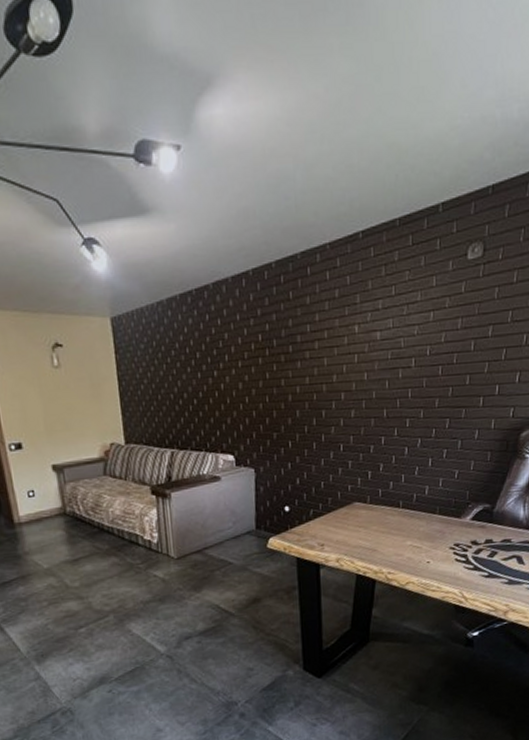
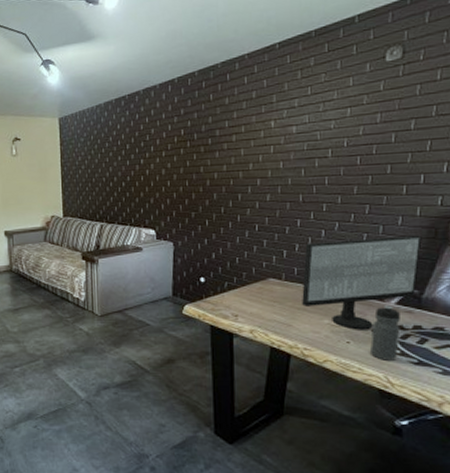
computer monitor: none [386,448,495,549] -> present [302,235,422,330]
water bottle: none [447,521,474,577] -> present [369,305,400,360]

